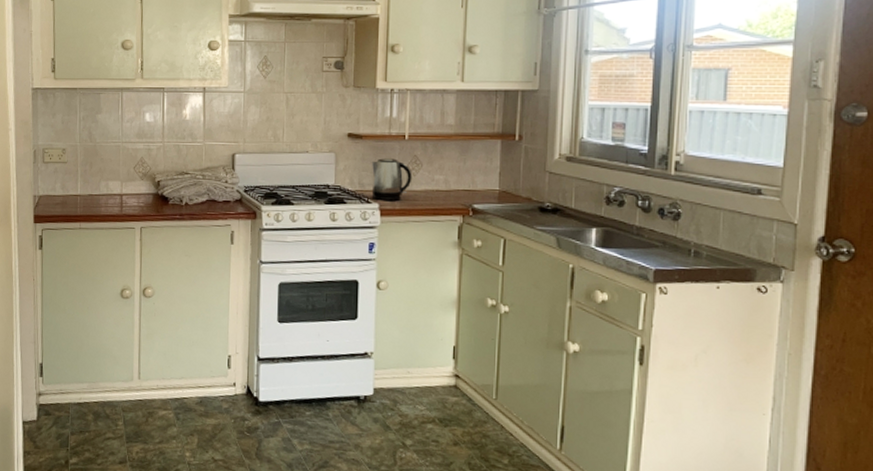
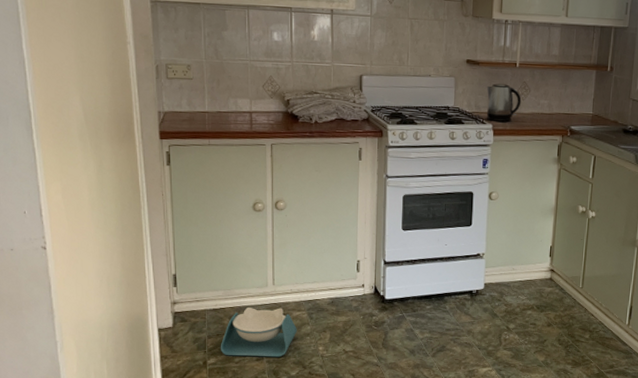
pet bowl: none [82,403,163,462] -> present [220,308,297,358]

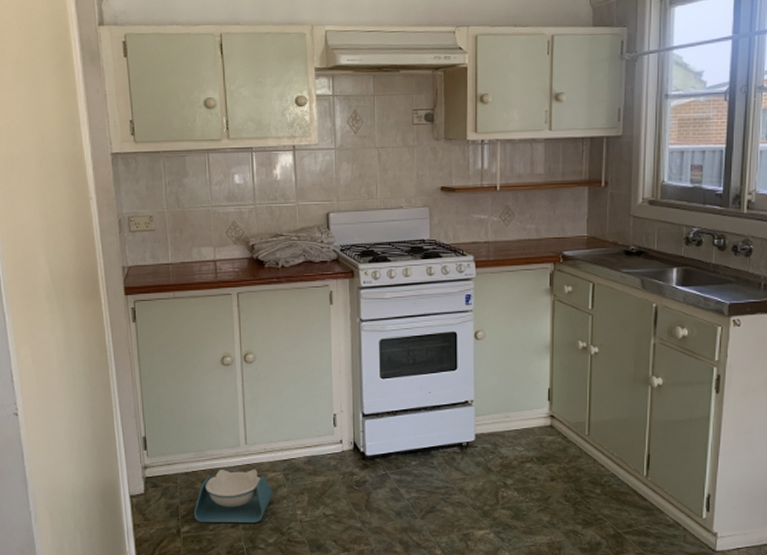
kettle: present [486,83,522,123] -> none [466,210,505,253]

